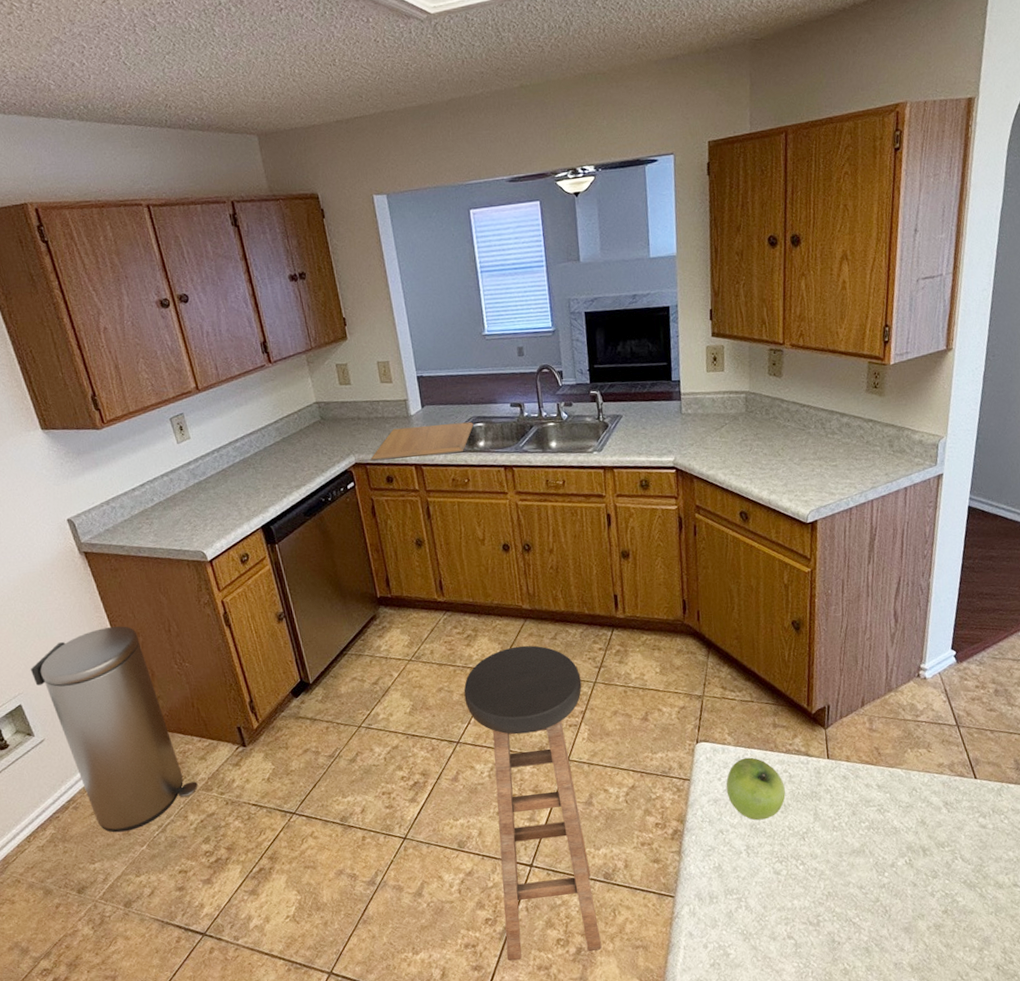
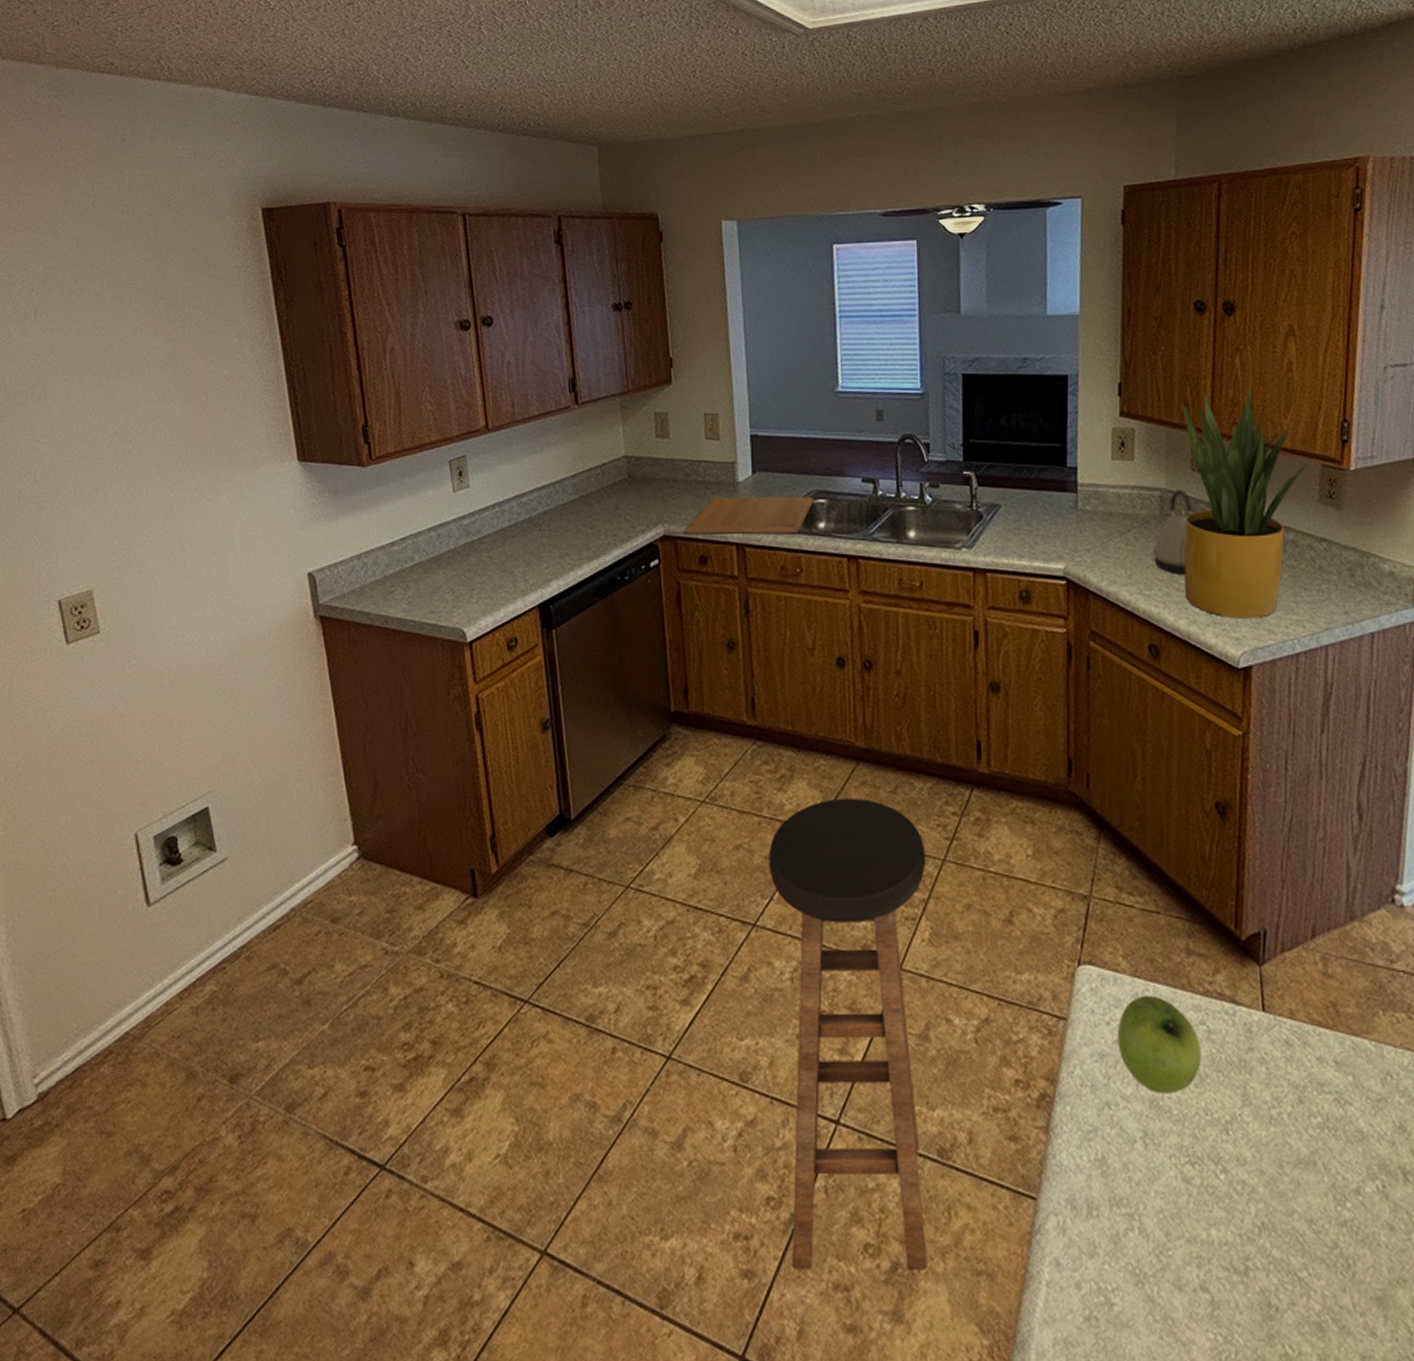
pedal bin: present [31,626,198,833] -> none [228,716,409,1000]
kettle: none [740,391,771,457] -> present [1152,490,1193,574]
planter: none [759,305,860,487] -> present [1180,388,1311,619]

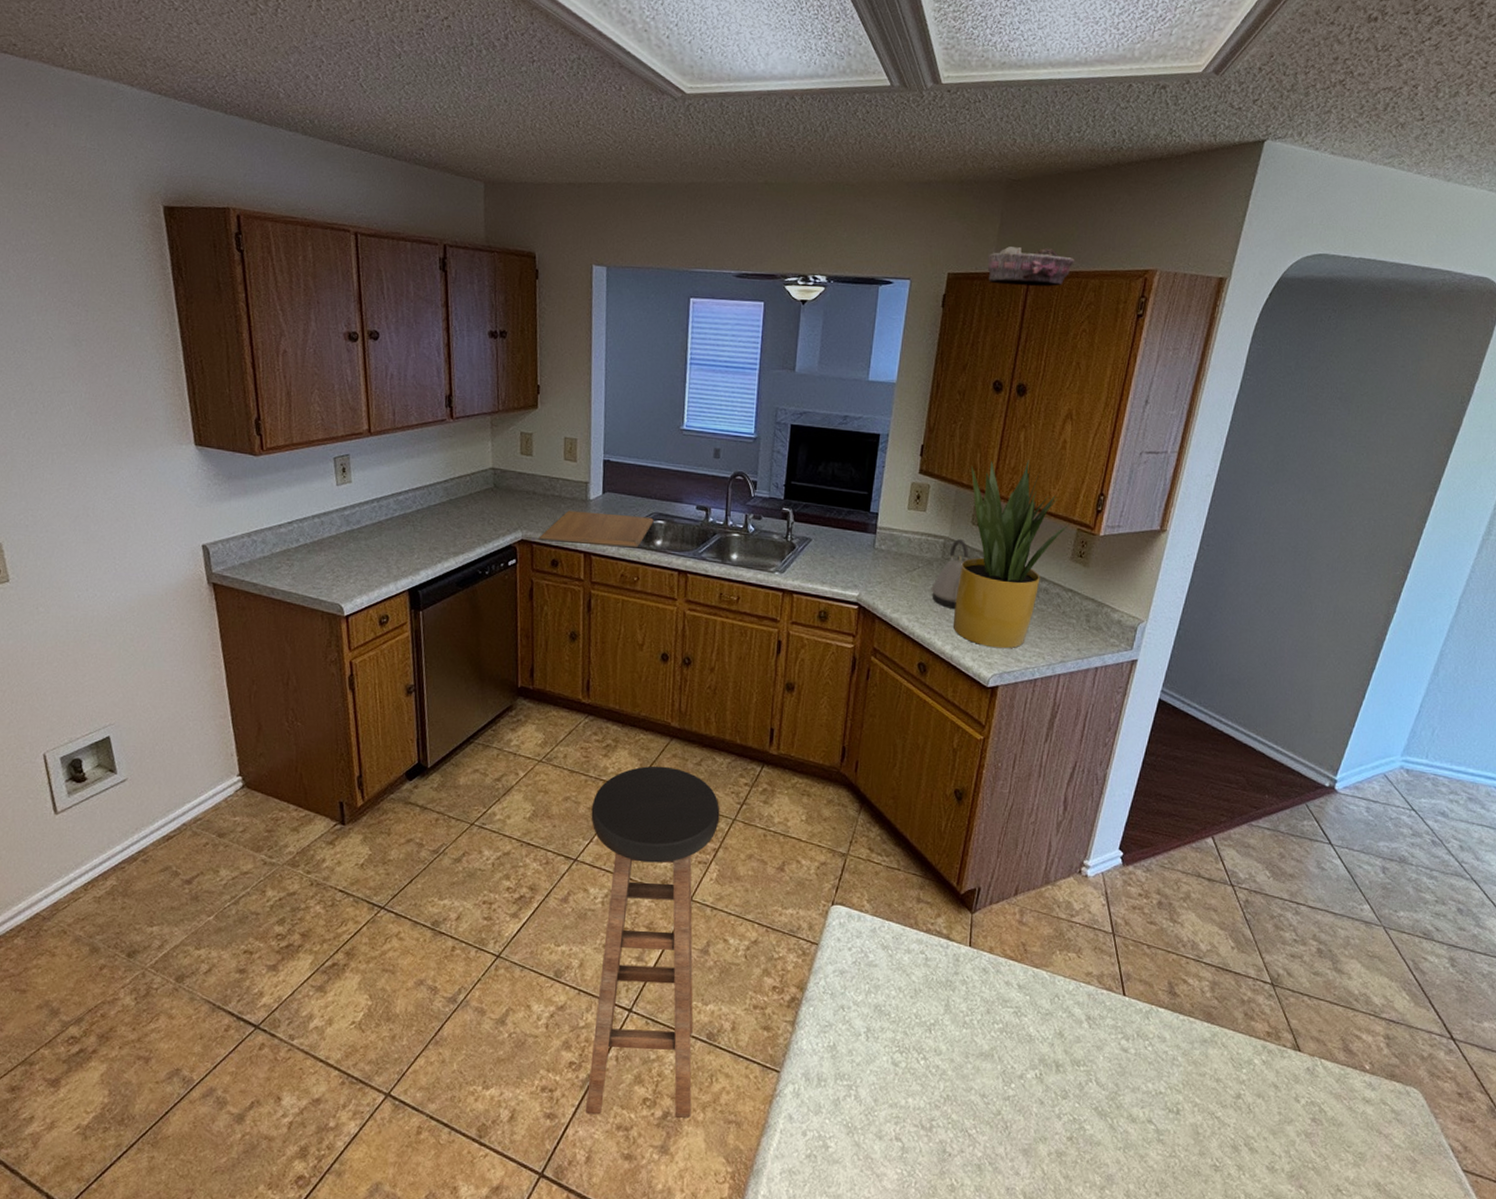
fruit: present [1117,995,1202,1094] -> none [855,930,919,1002]
decorative basket: none [1167,145,1271,192] -> present [987,246,1075,287]

